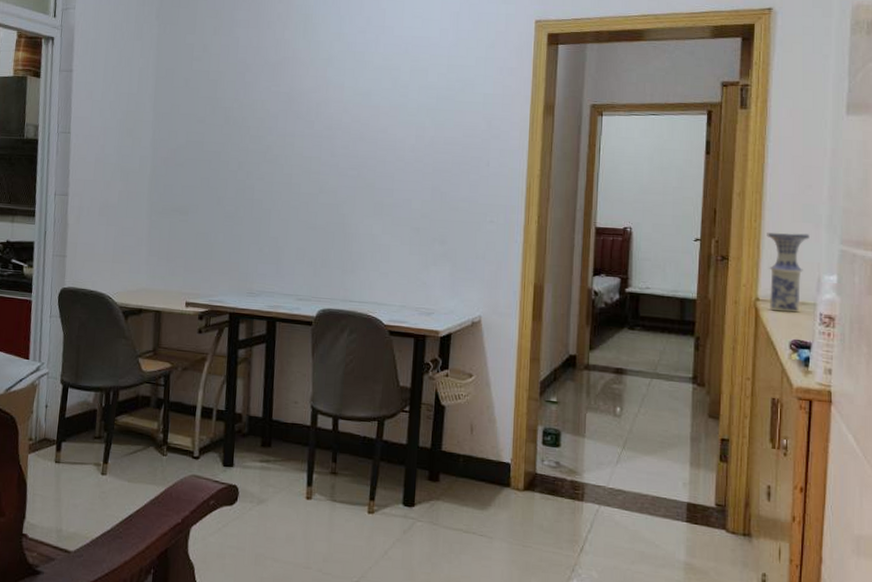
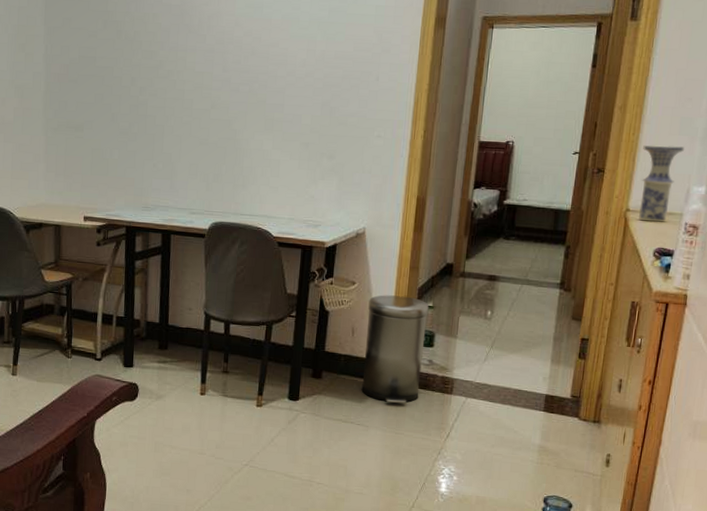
pedal bin: none [483,388,553,511] -> present [361,295,429,403]

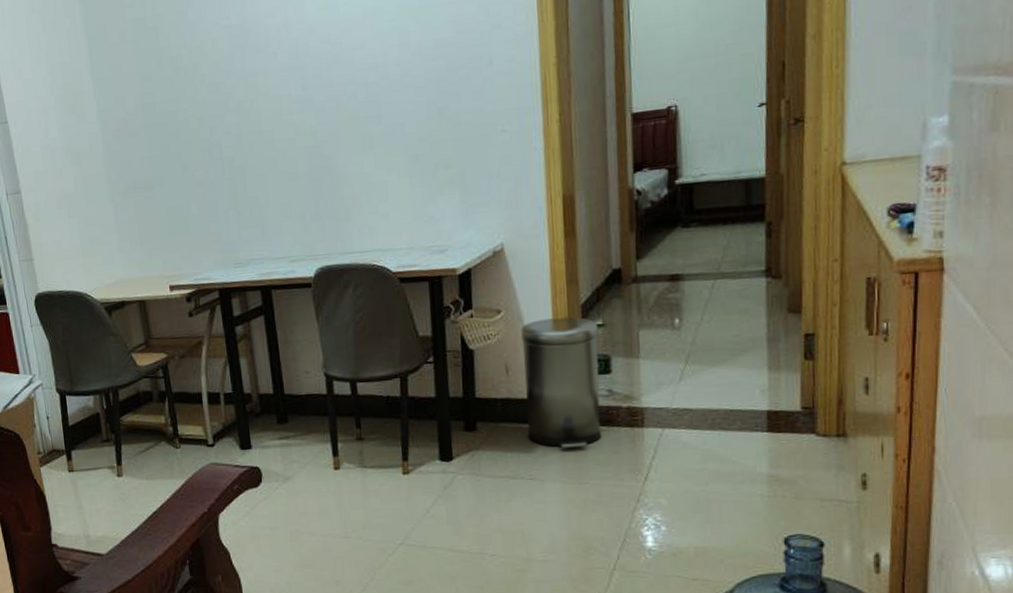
vase: present [639,145,684,223] -> none [853,69,910,174]

